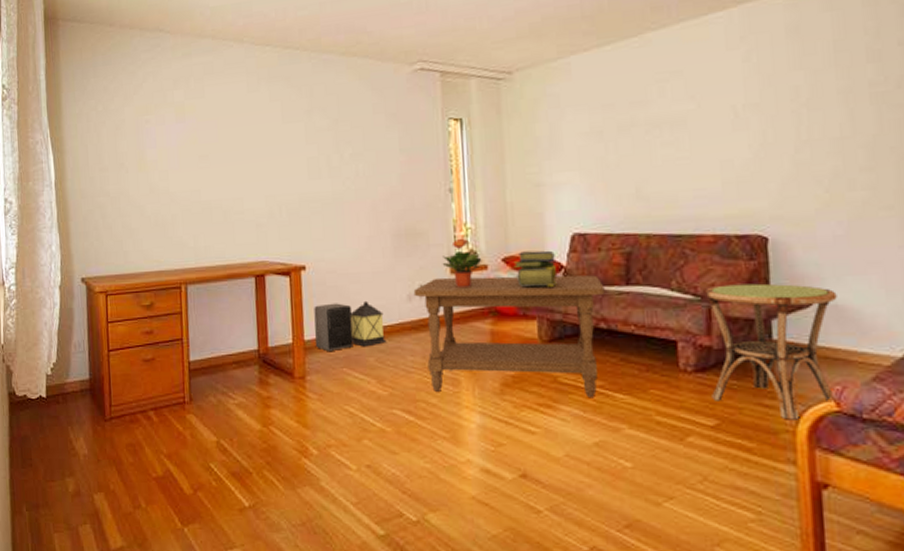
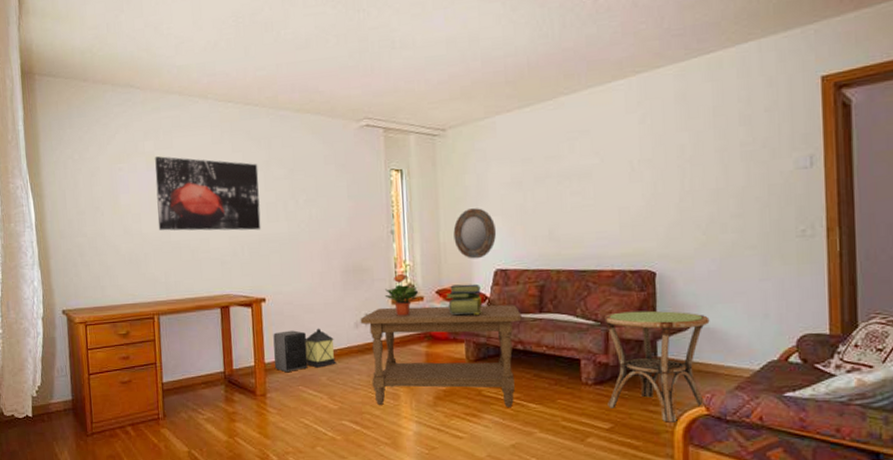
wall art: none [185,106,301,190] -> present [155,156,261,231]
home mirror: none [522,162,574,222] -> present [453,208,497,259]

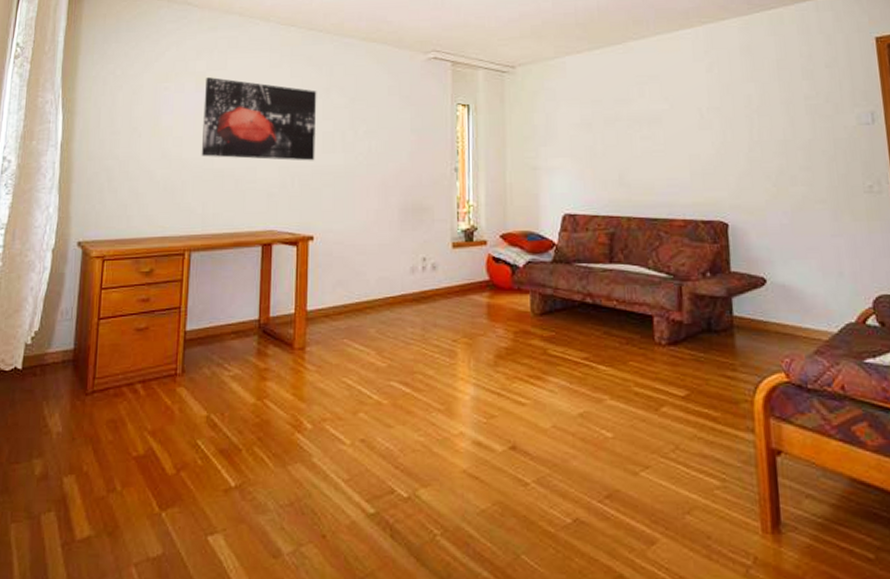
speaker: present [273,330,308,373] -> none [317,274,357,323]
lamp: present [305,328,337,368] -> none [354,272,388,318]
coffee table: present [360,305,522,408] -> none [417,251,591,370]
potted plant: present [384,273,419,316] -> none [445,214,482,261]
stack of books: present [445,284,482,315] -> none [510,228,549,263]
home mirror: present [453,208,497,259] -> none [520,148,566,202]
side table: present [604,310,710,422] -> none [677,264,785,390]

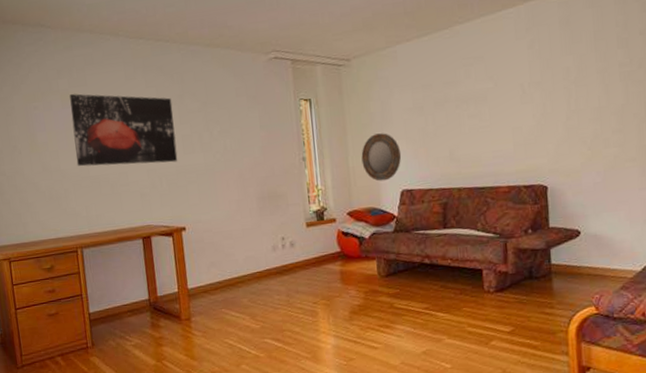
home mirror: none [520,148,566,202] -> present [361,133,402,182]

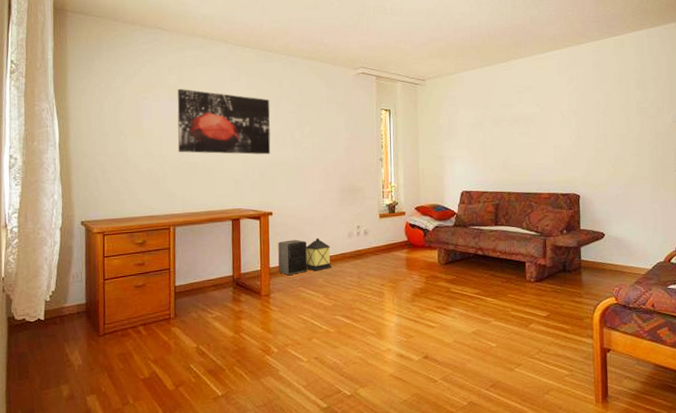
speaker: none [194,256,230,297] -> present [278,239,307,276]
lamp: none [225,253,257,291] -> present [305,237,332,271]
home mirror: present [361,133,402,182] -> none [430,142,463,183]

